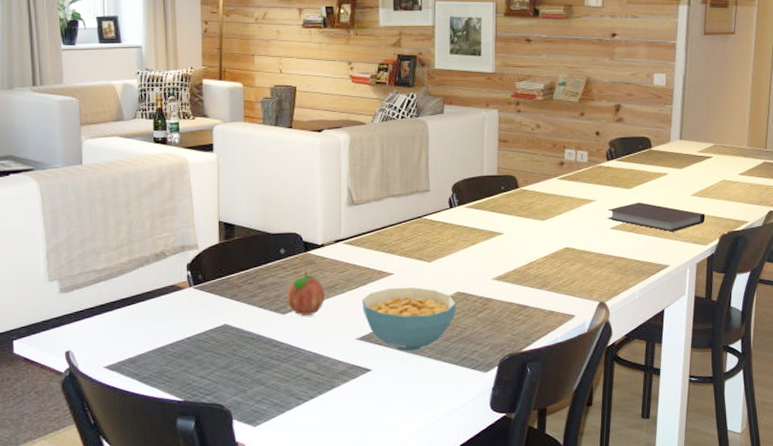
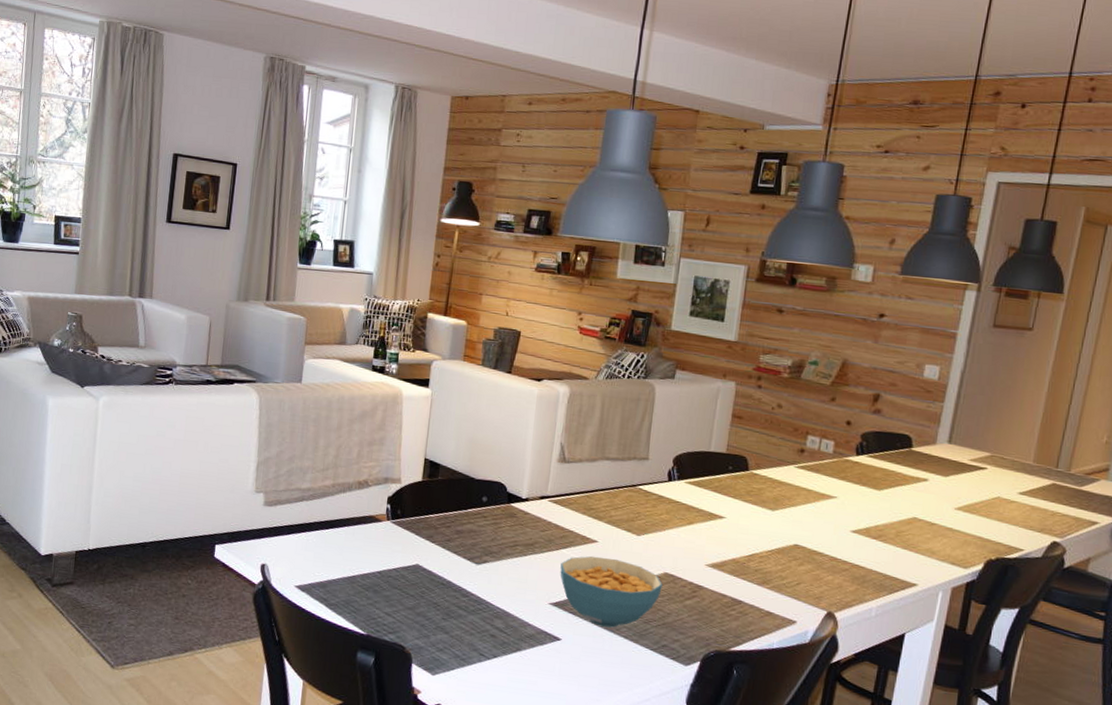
fruit: present [286,271,326,316] -> none [482,524,523,571]
notebook: present [607,202,706,232] -> none [848,506,970,547]

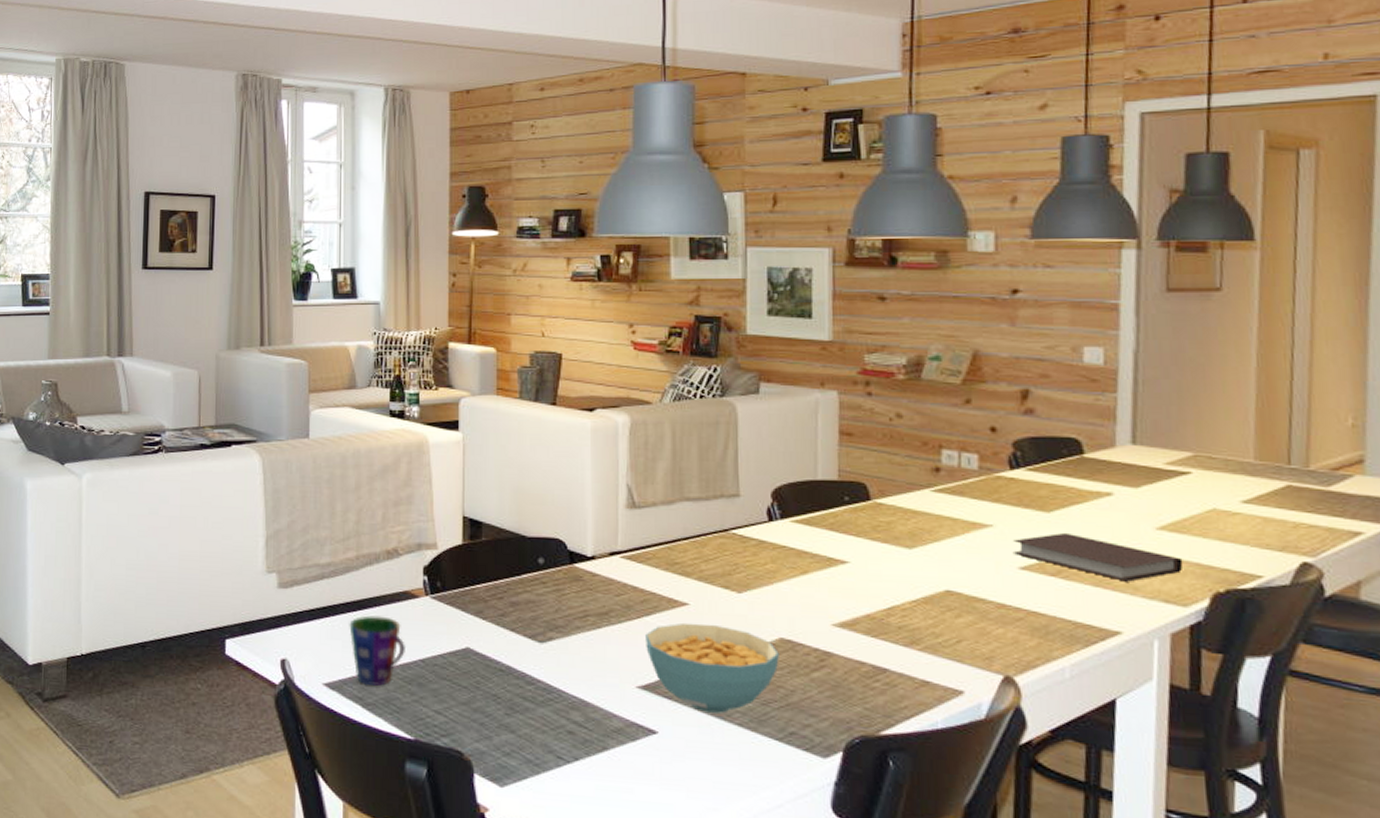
cup: none [321,533,368,590] -> present [349,615,407,686]
notebook: none [848,506,970,547] -> present [1012,532,1184,582]

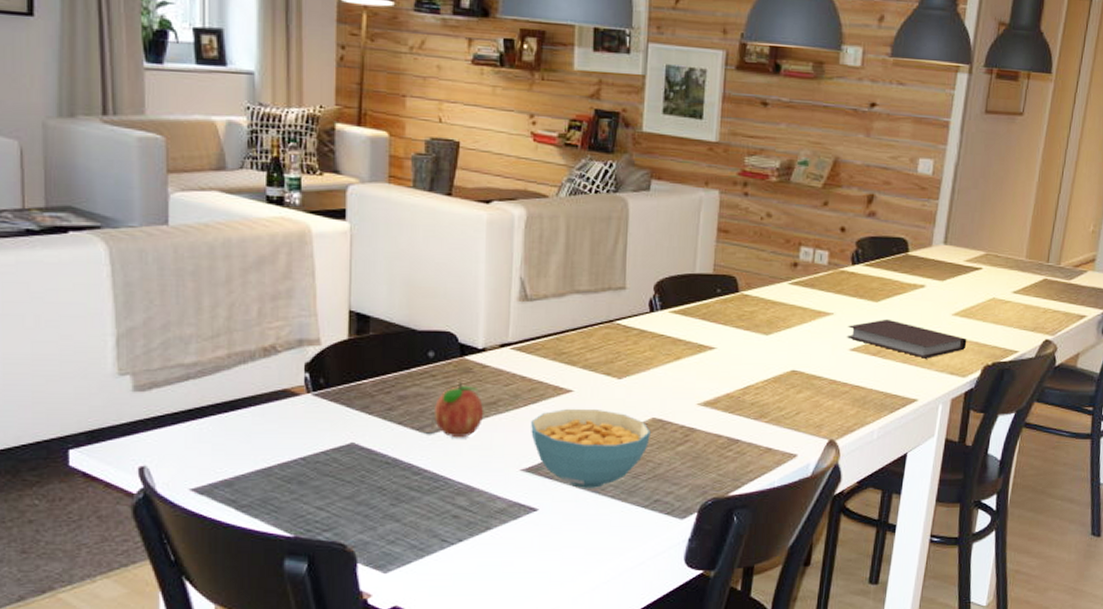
cup: present [349,615,407,686] -> none [220,416,286,488]
fruit: none [545,590,596,649] -> present [433,382,484,438]

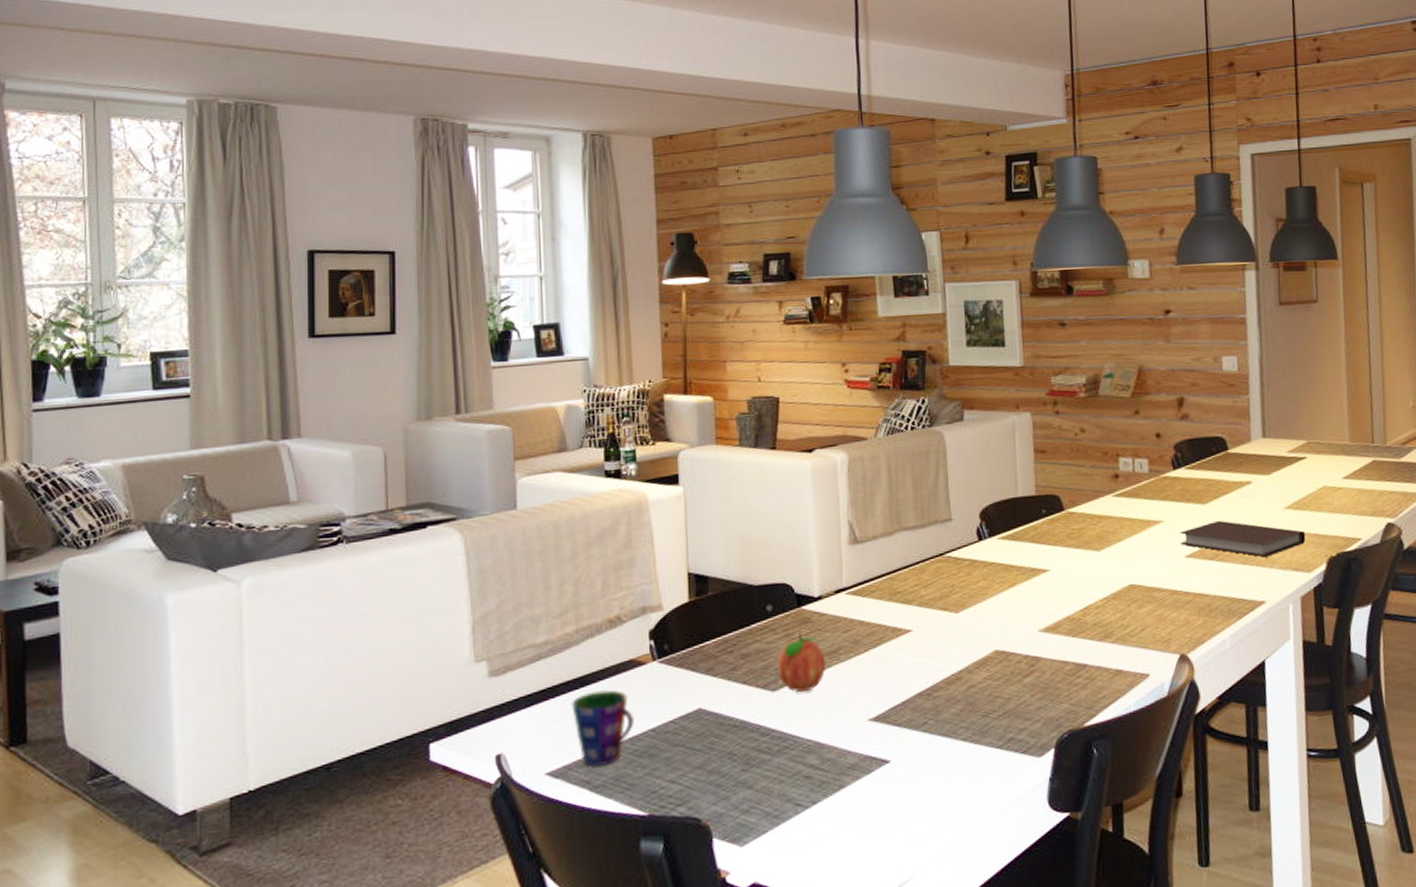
cup: none [220,416,286,488] -> present [571,690,635,768]
cereal bowl: present [531,408,651,488] -> none [874,646,995,733]

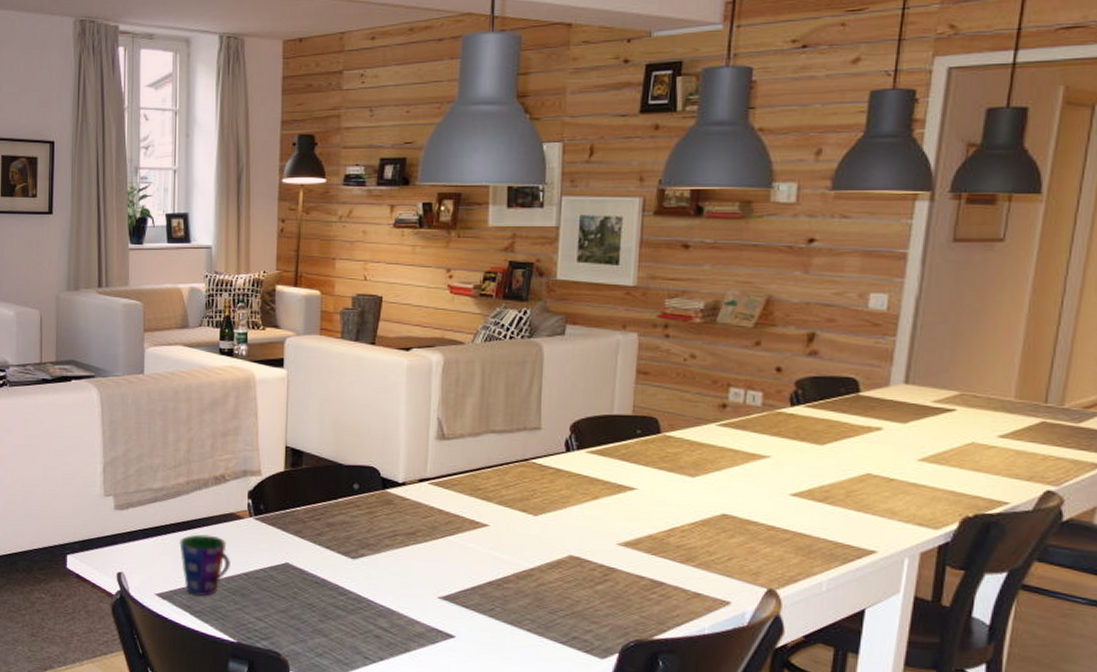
fruit: present [776,633,827,693] -> none [358,512,404,564]
notebook: present [1180,520,1306,557] -> none [786,463,939,507]

